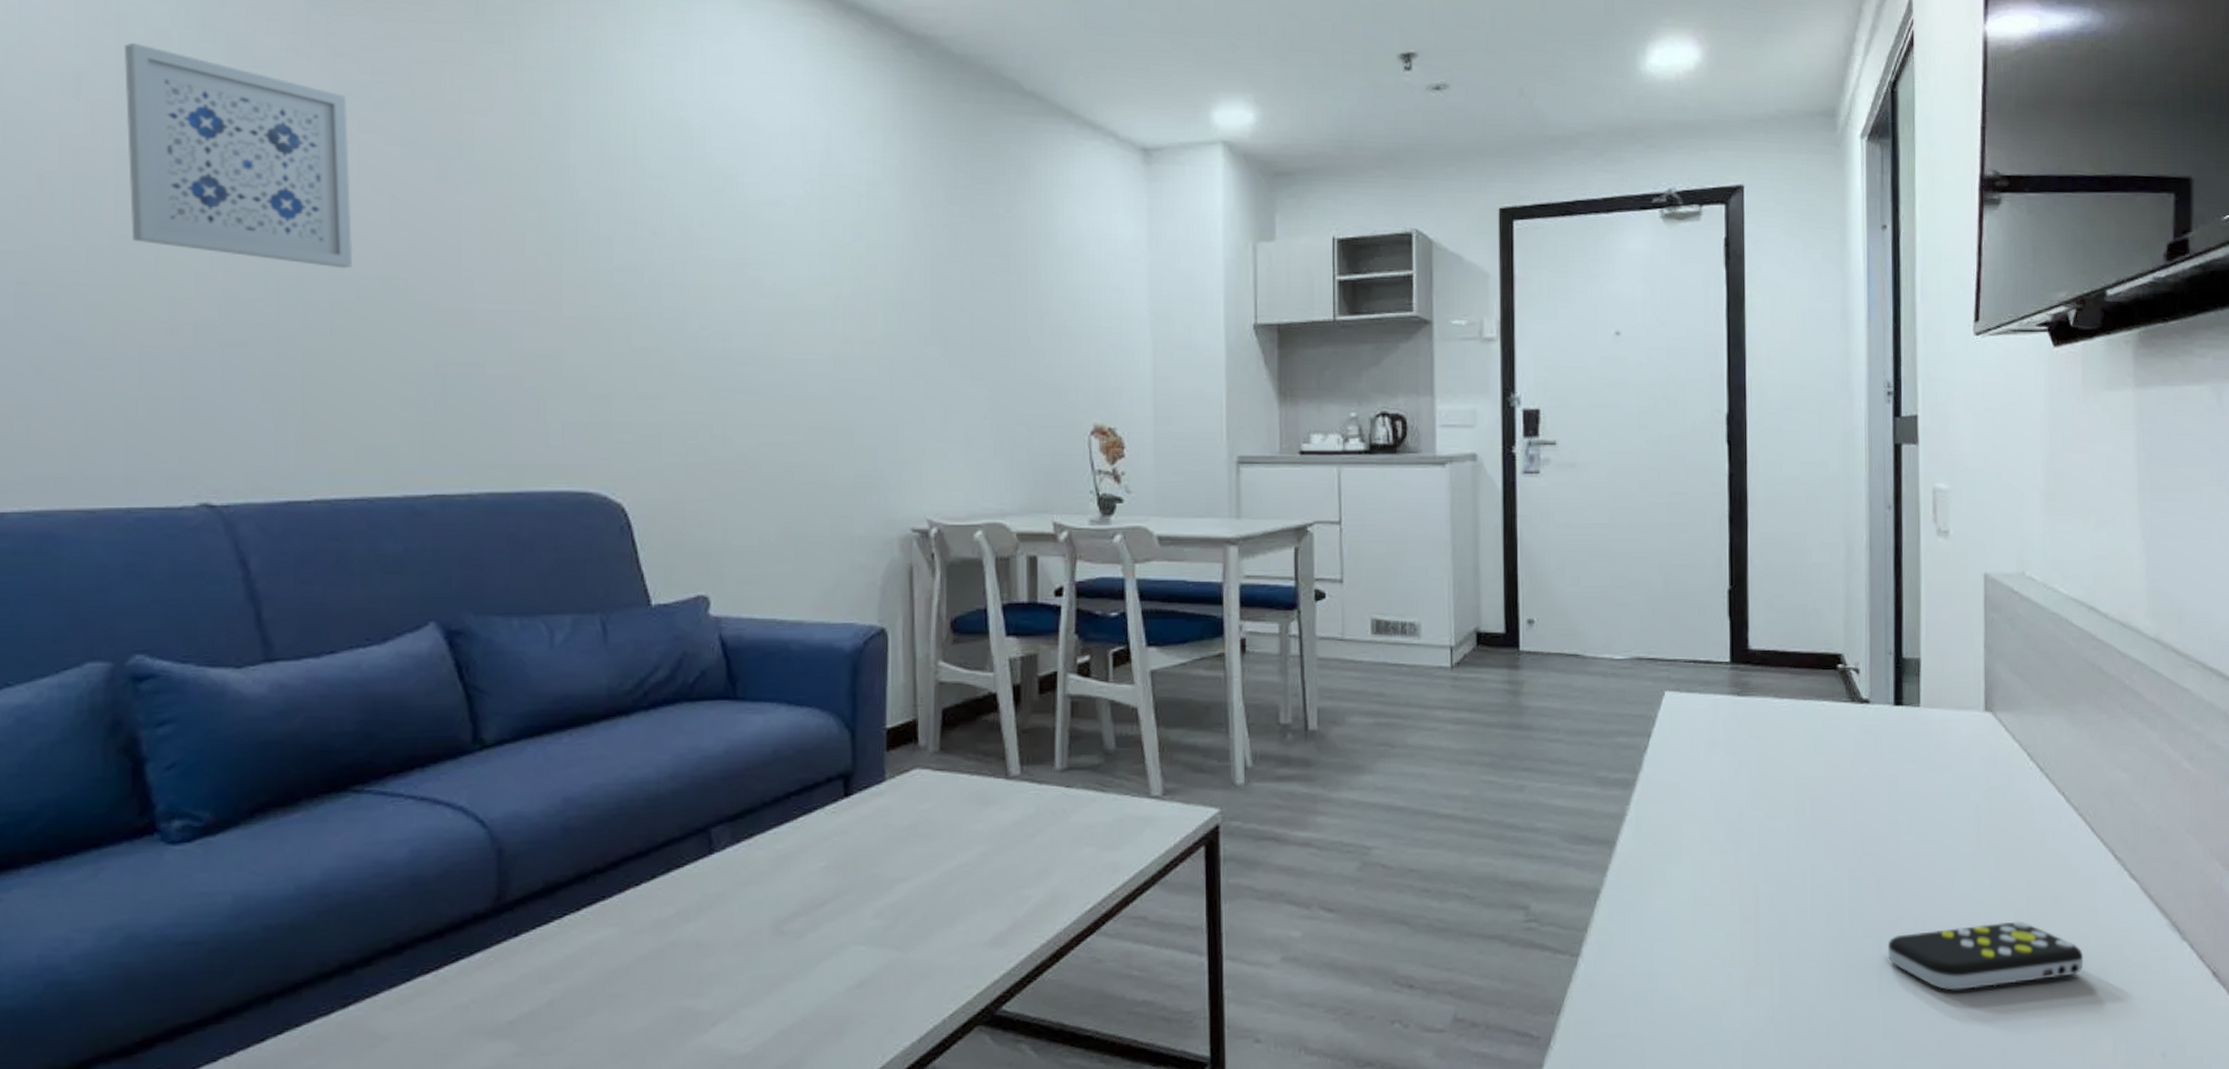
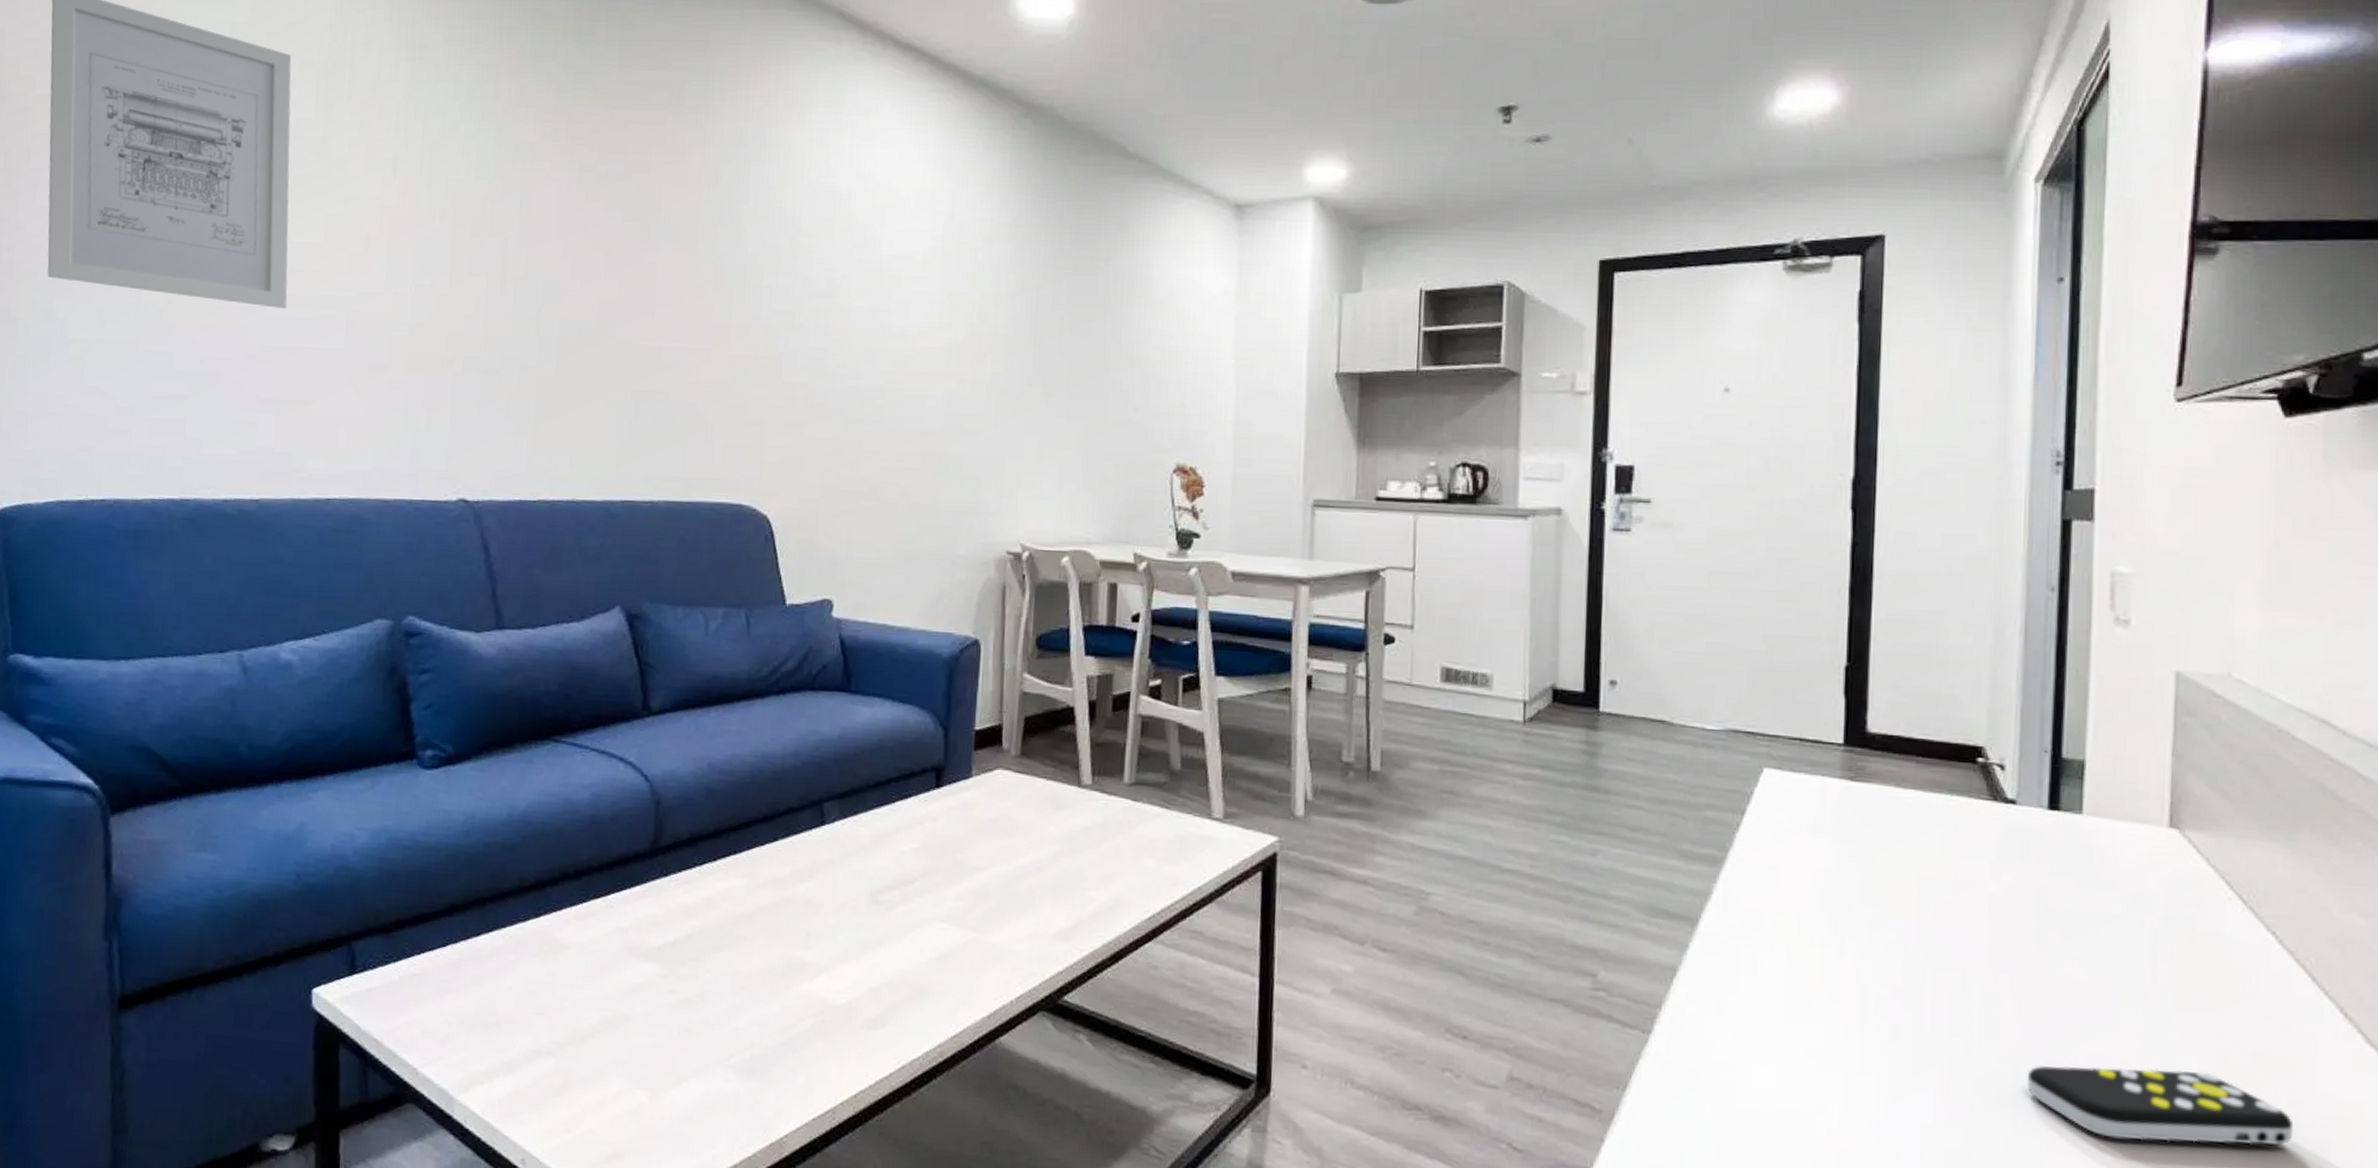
wall art: present [125,42,352,269] -> none [424,132,579,312]

